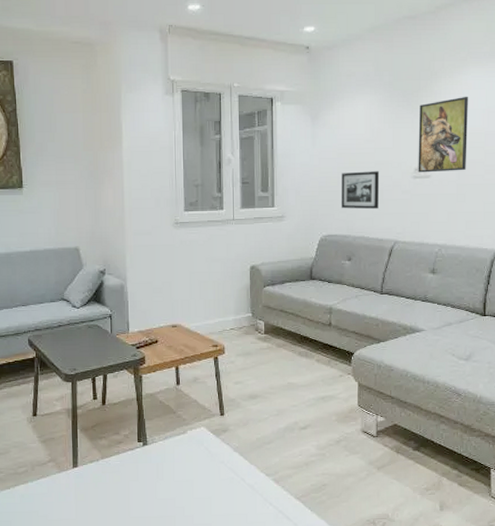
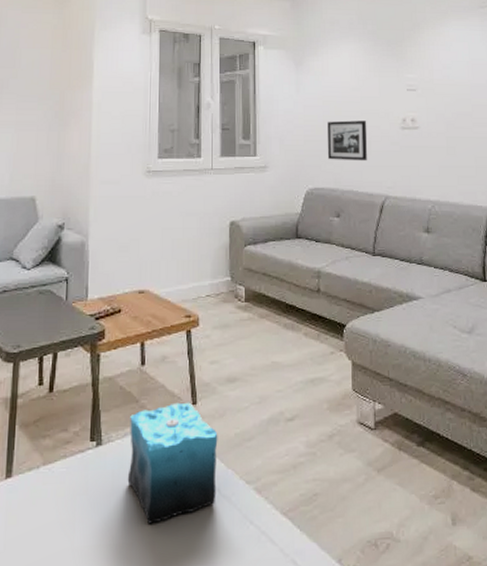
candle: none [169,404,242,503] -> present [127,389,218,524]
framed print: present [418,96,468,173] -> none [404,47,455,124]

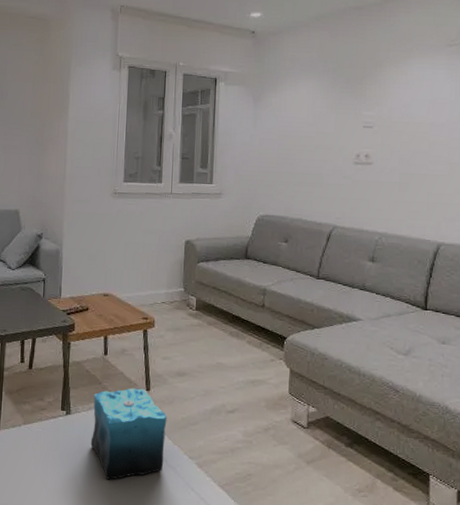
picture frame: present [327,120,367,161] -> none [279,154,321,193]

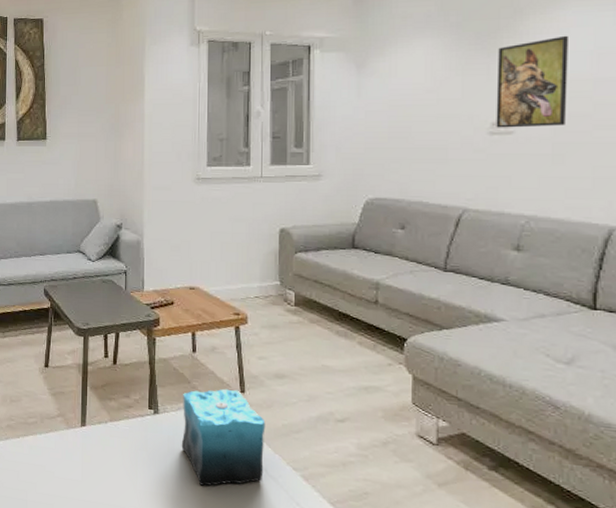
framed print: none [359,86,413,160] -> present [496,35,568,128]

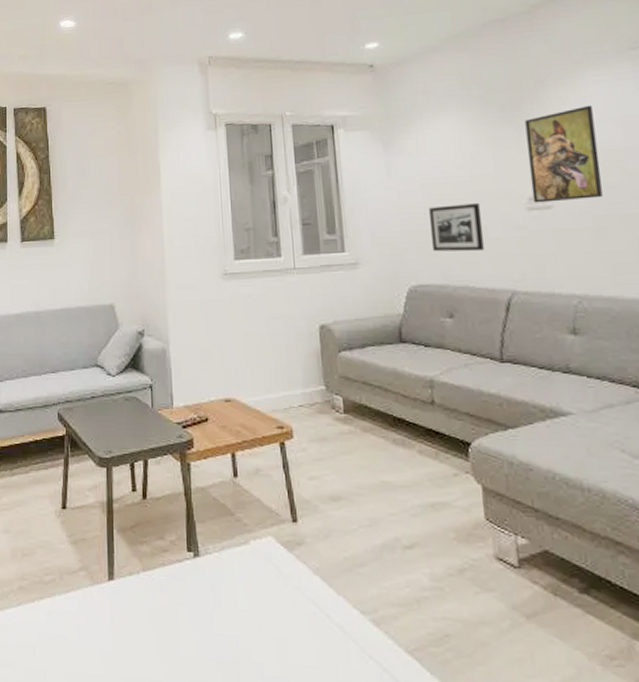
candle: present [181,378,266,486] -> none [226,505,328,644]
picture frame: none [392,126,444,171] -> present [429,203,484,252]

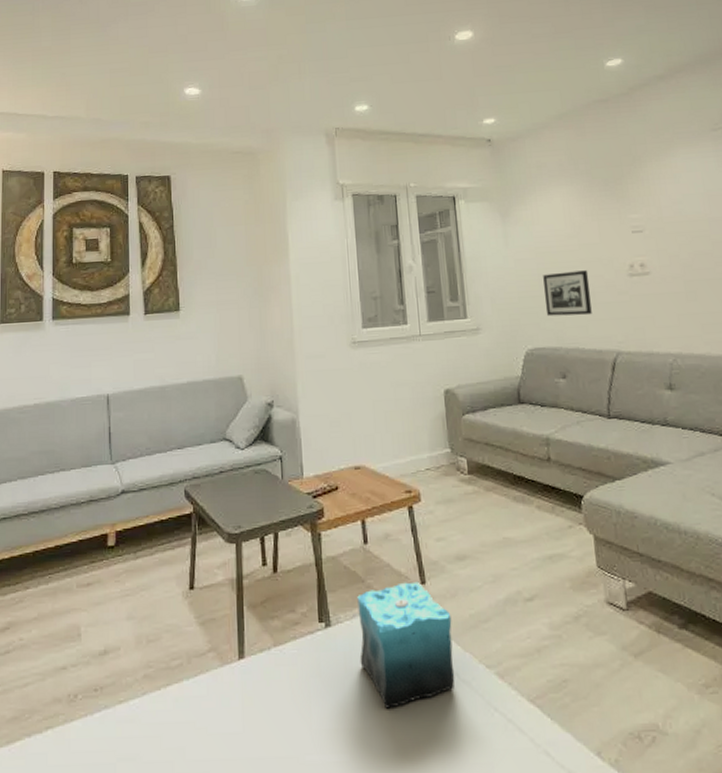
candle: none [226,505,328,644] -> present [357,568,455,709]
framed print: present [525,105,603,203] -> none [625,180,692,270]

